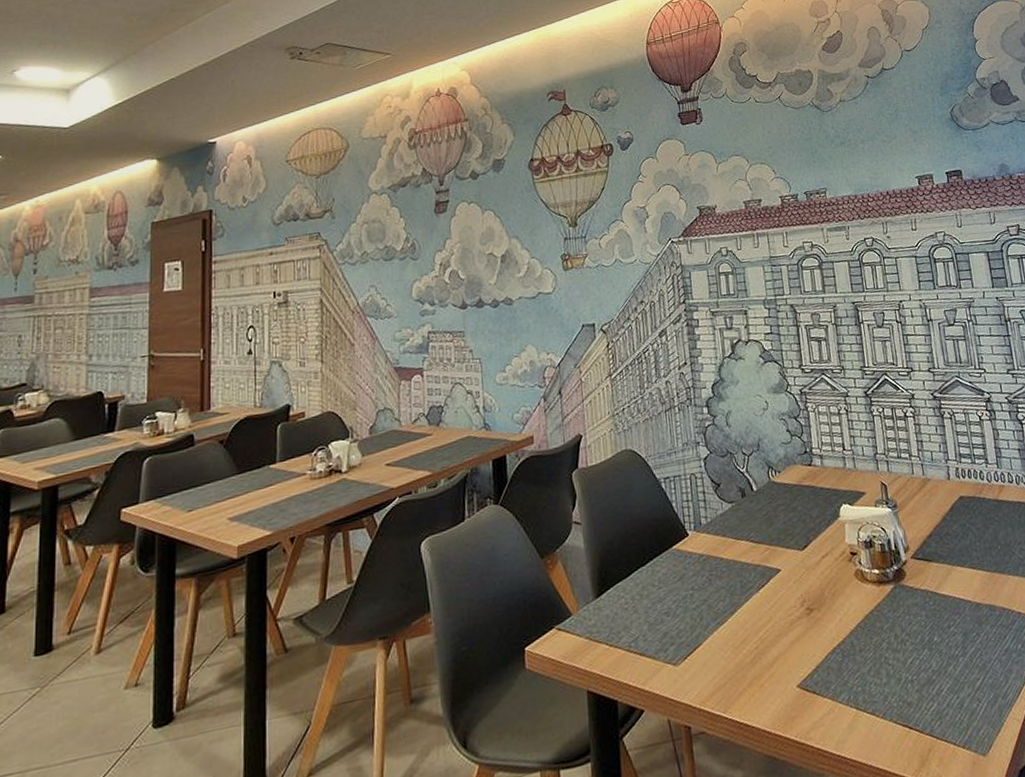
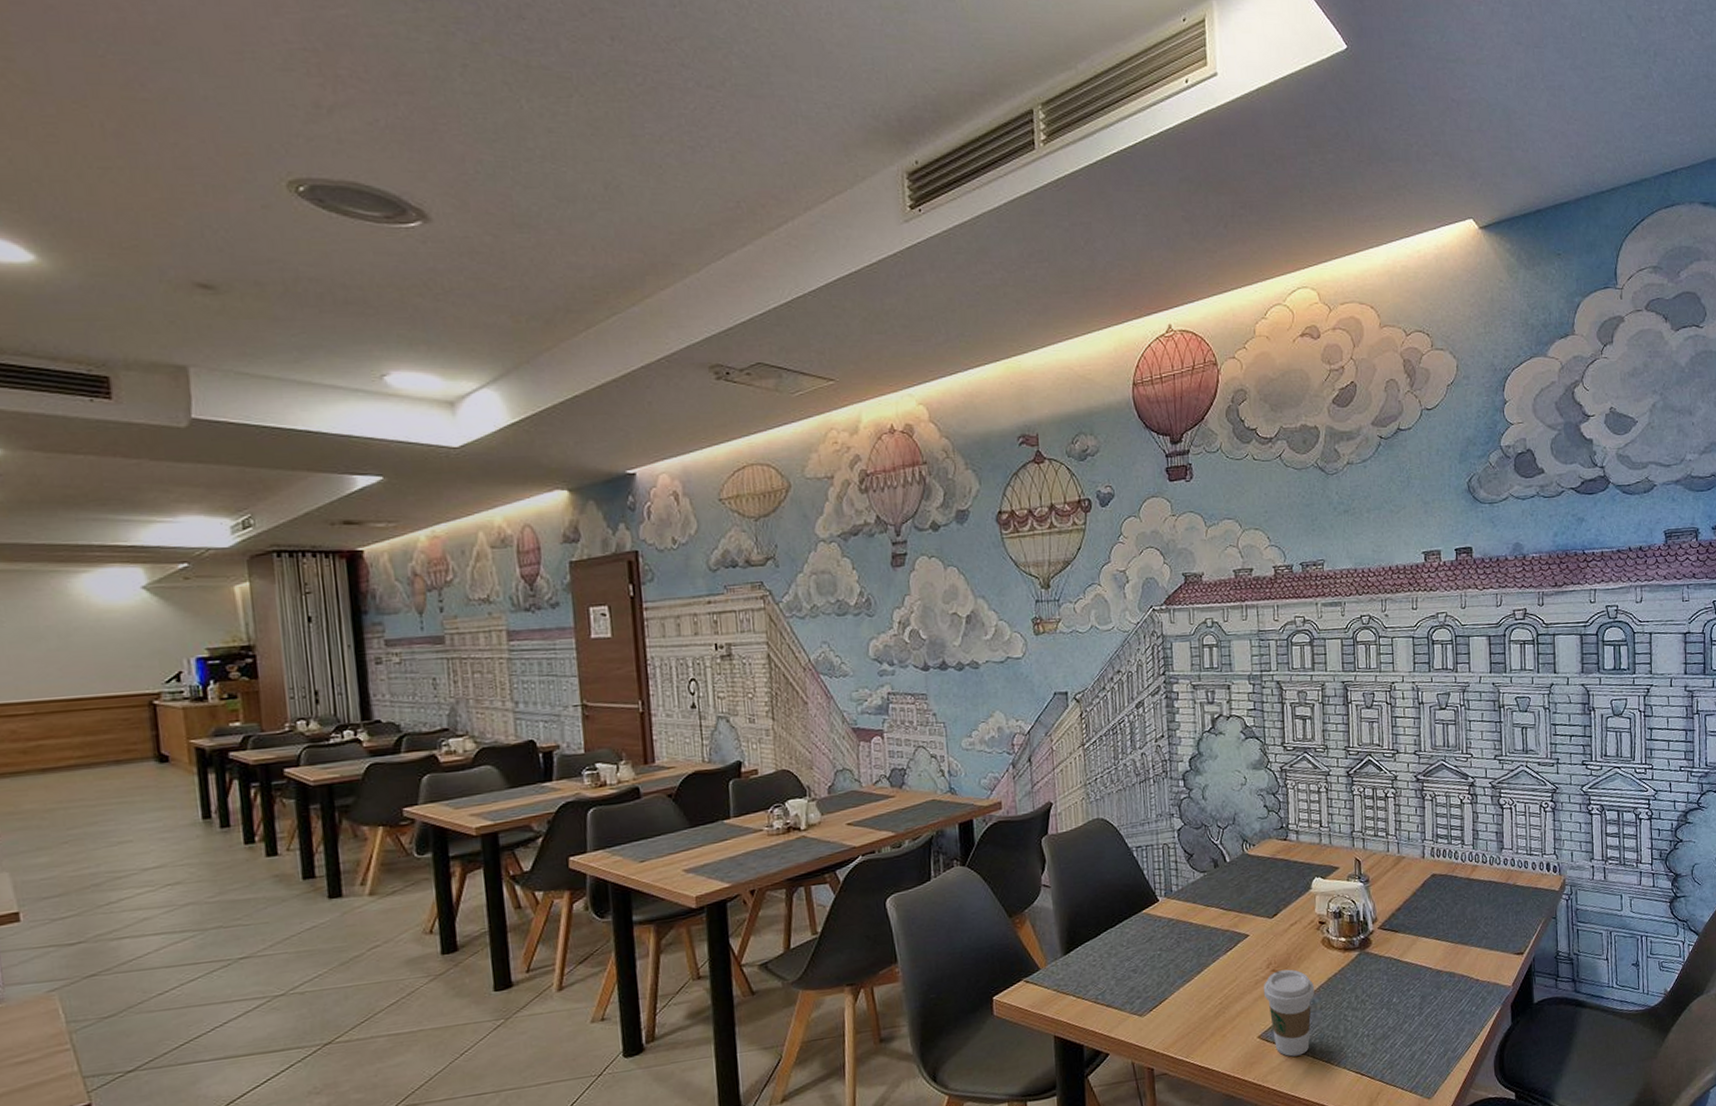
coffee cup: none [798,606,852,709] -> present [1263,969,1314,1057]

